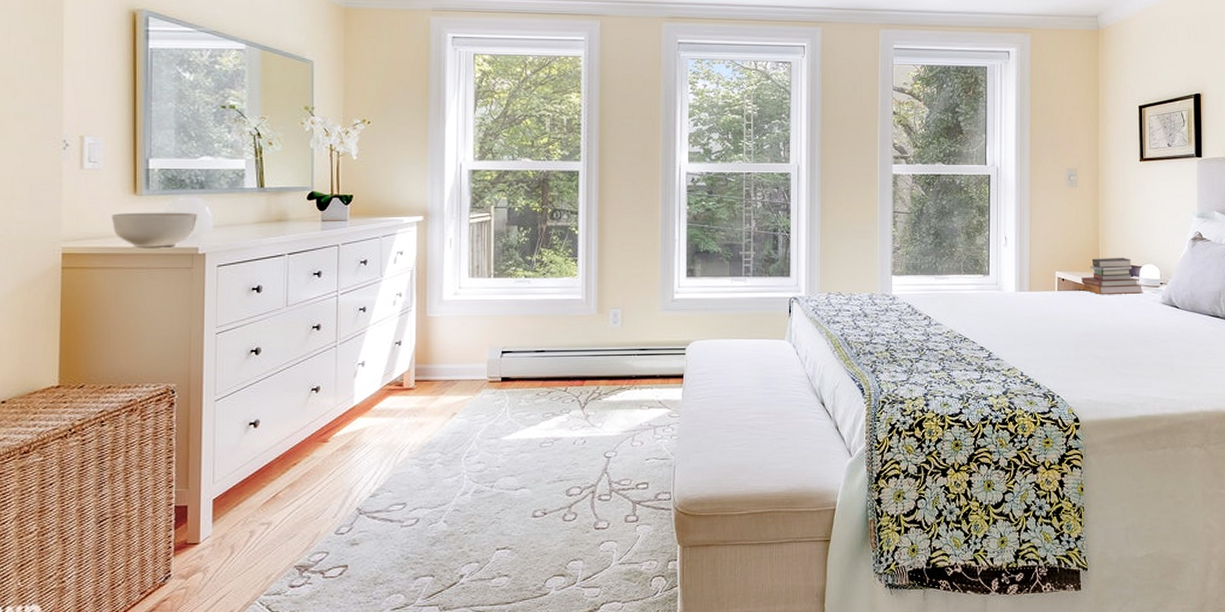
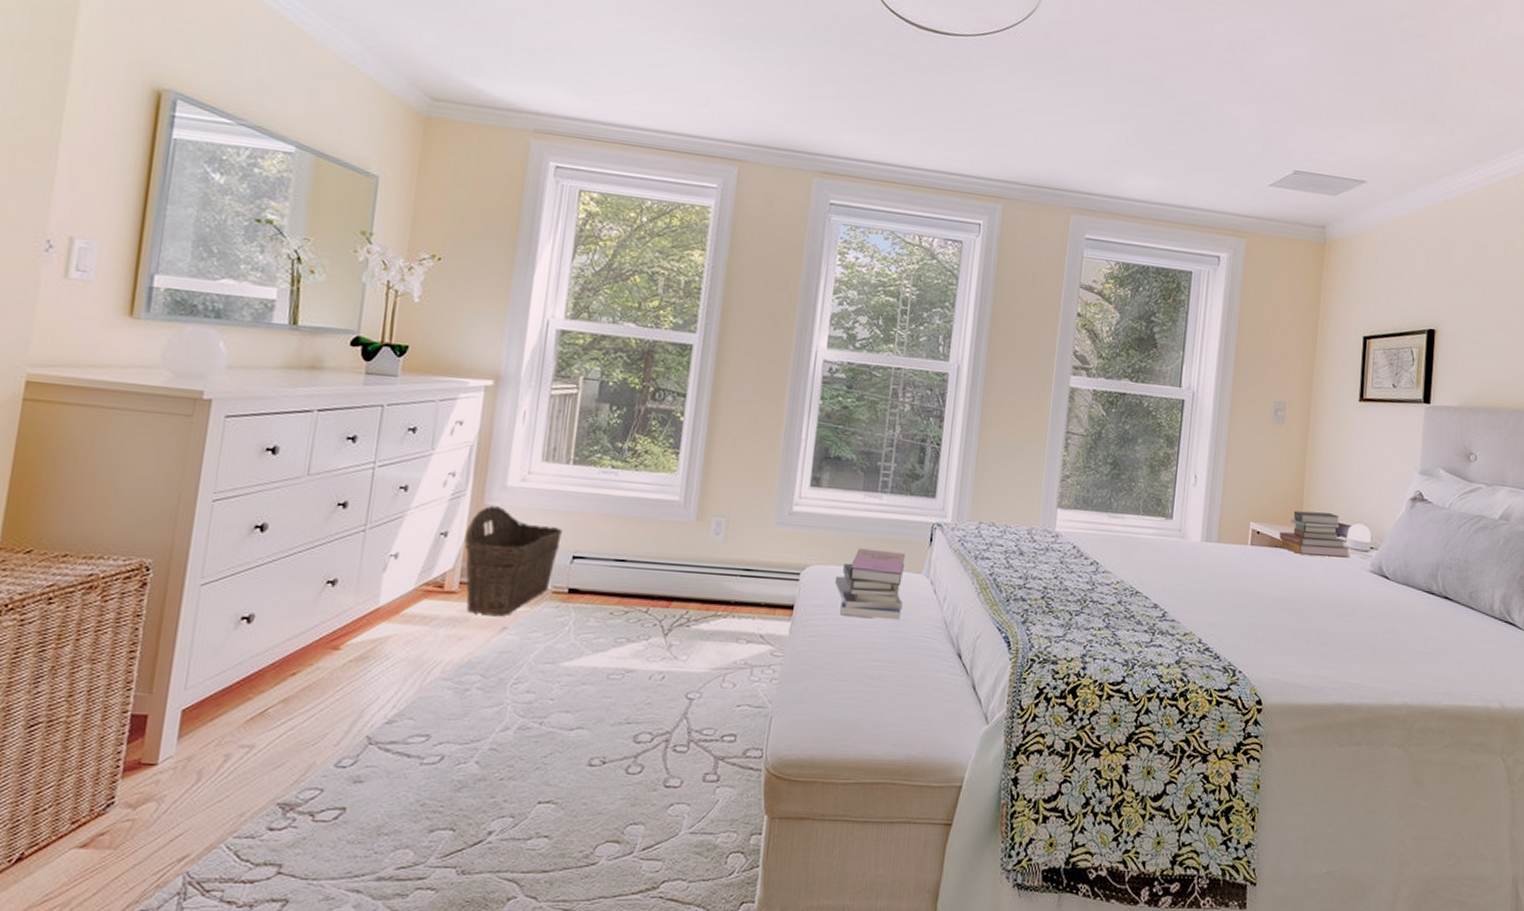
bowl: present [111,212,198,247] -> none [95,338,209,387]
wicker basket: none [415,317,491,405] -> present [464,506,562,616]
books: none [714,323,772,380] -> present [834,548,906,621]

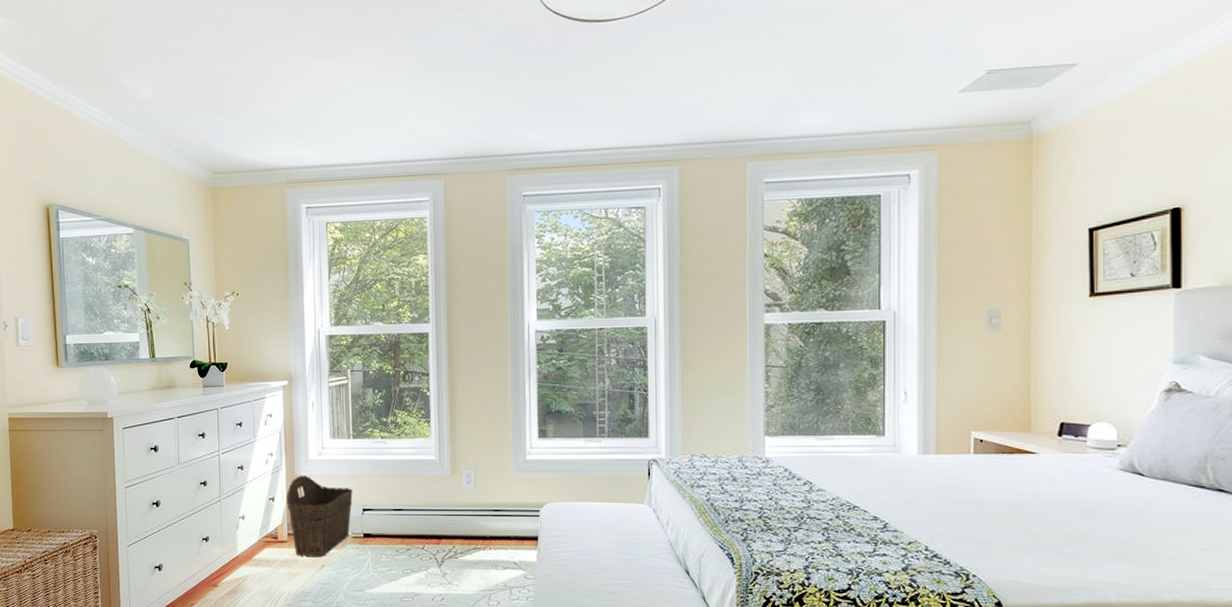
books: present [834,548,906,621] -> none [569,486,631,545]
books: present [1279,510,1350,558] -> none [1006,413,1092,459]

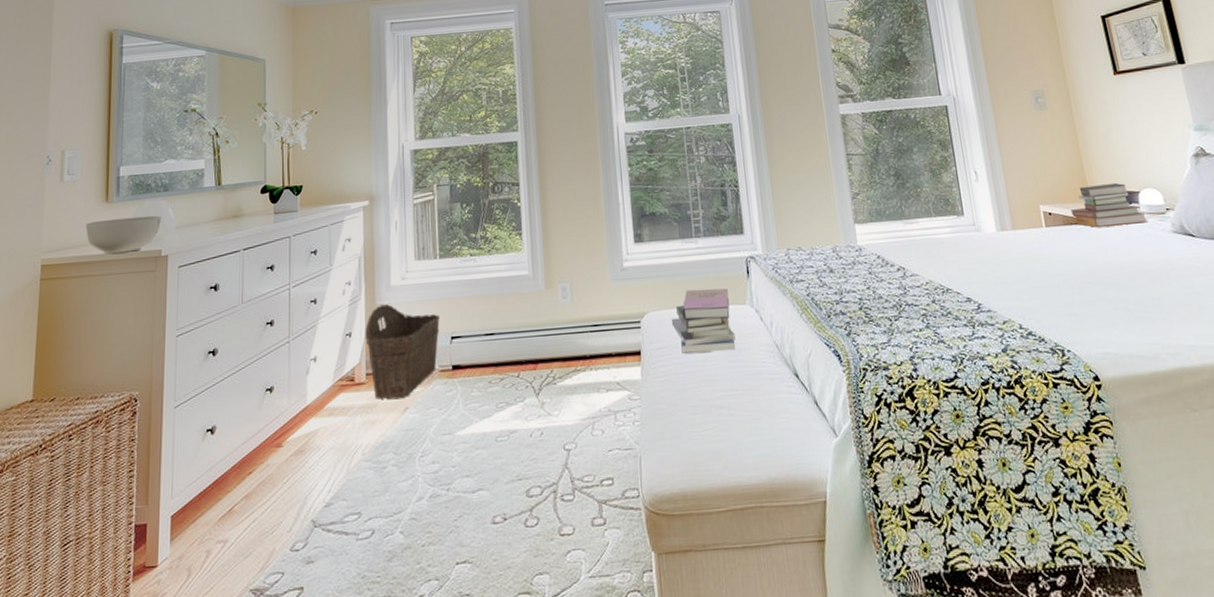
bowl: none [41,381,106,413] -> present [85,215,162,254]
books: none [569,486,631,545] -> present [671,288,736,354]
books: none [1006,413,1092,459] -> present [1071,182,1147,228]

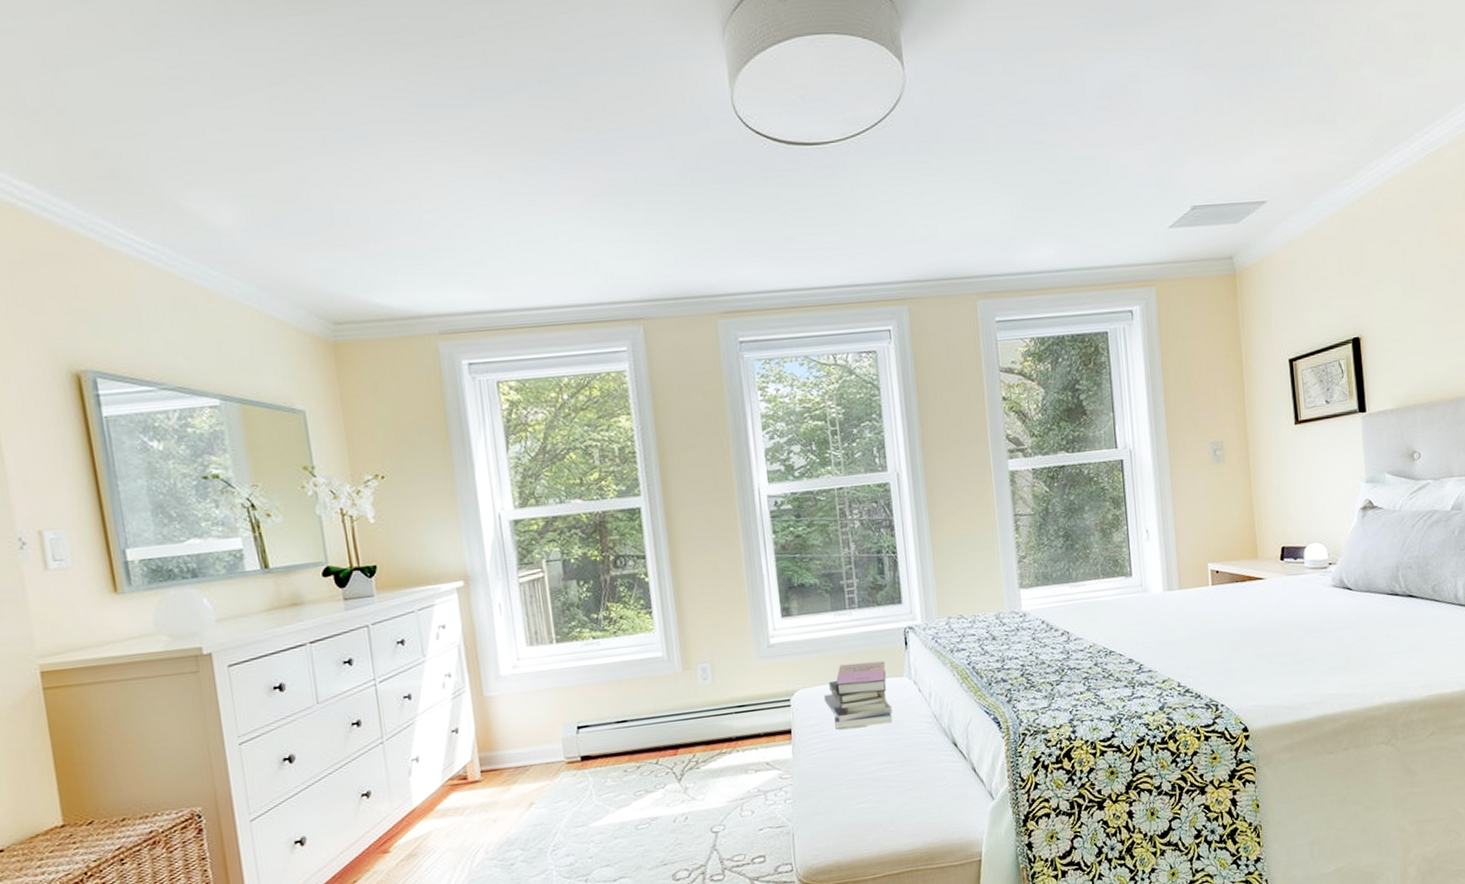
bowl: present [85,215,162,254] -> none [91,607,196,655]
wicker basket: present [365,304,440,400] -> none [474,696,564,797]
books: present [1071,182,1147,228] -> none [1238,538,1309,585]

